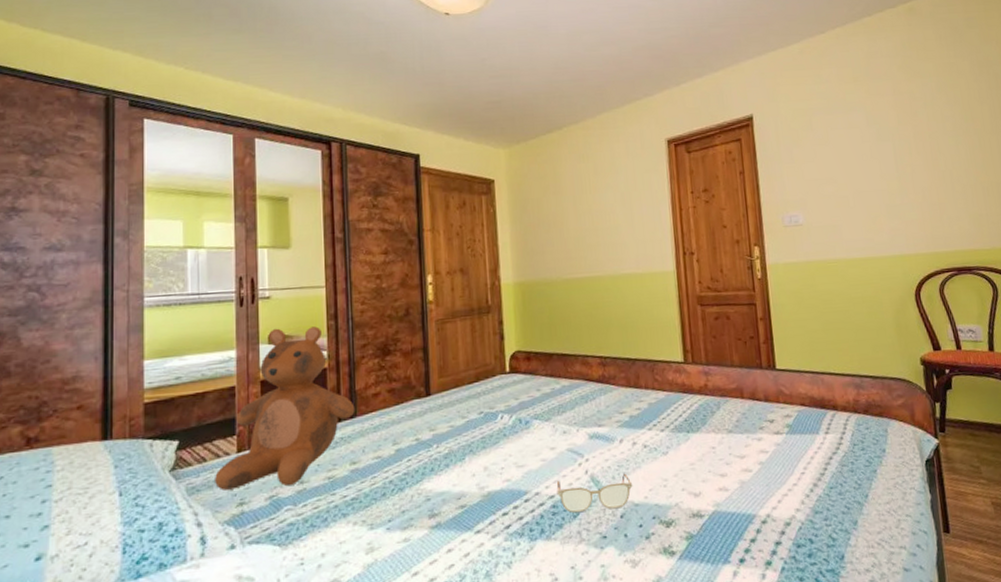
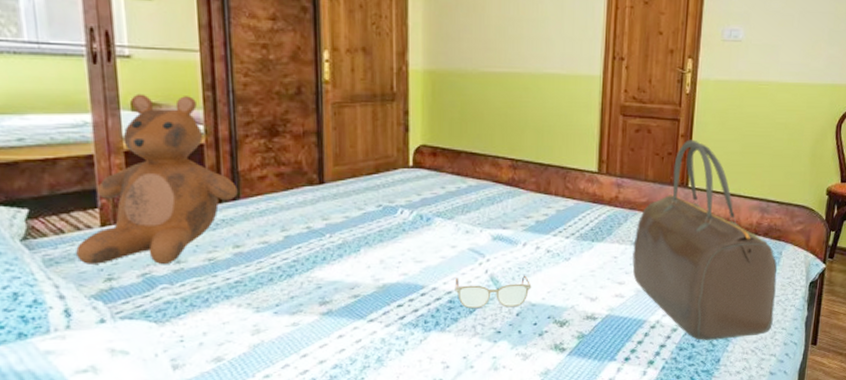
handbag: none [729,321,895,535] -> present [632,139,777,341]

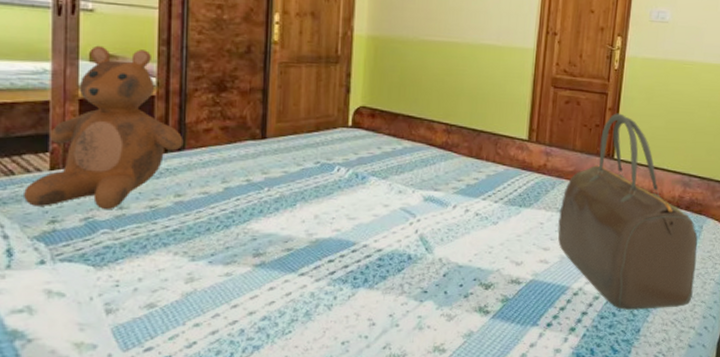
eyeglasses: present [455,275,532,309] -> none [385,236,460,268]

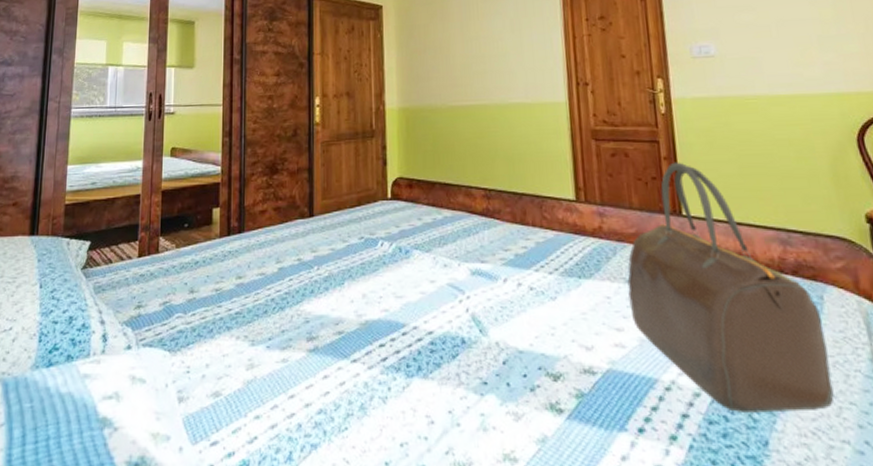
teddy bear: present [24,45,184,209] -> none [118,142,243,293]

